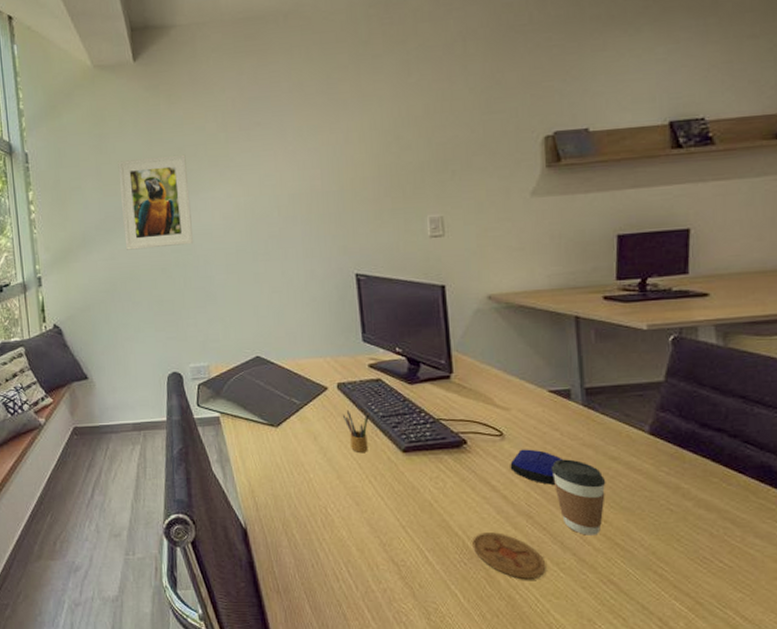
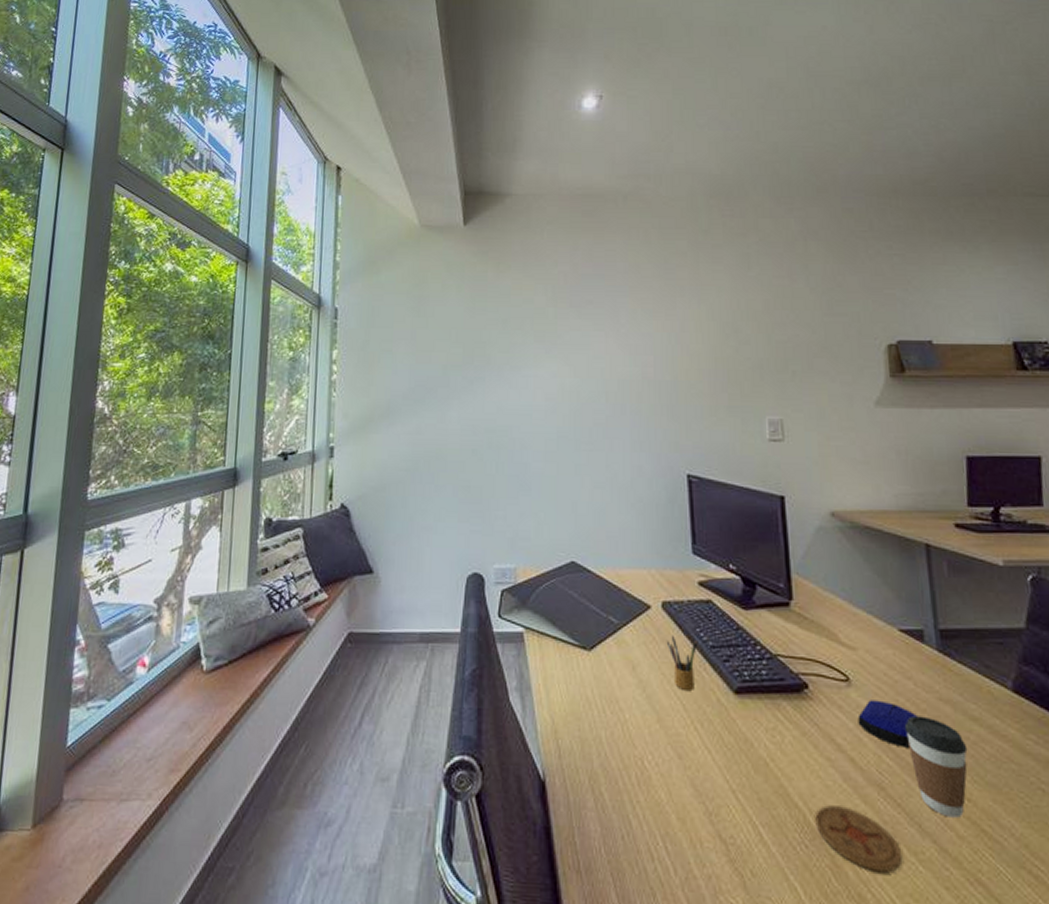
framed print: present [118,154,193,250] -> none [434,325,511,426]

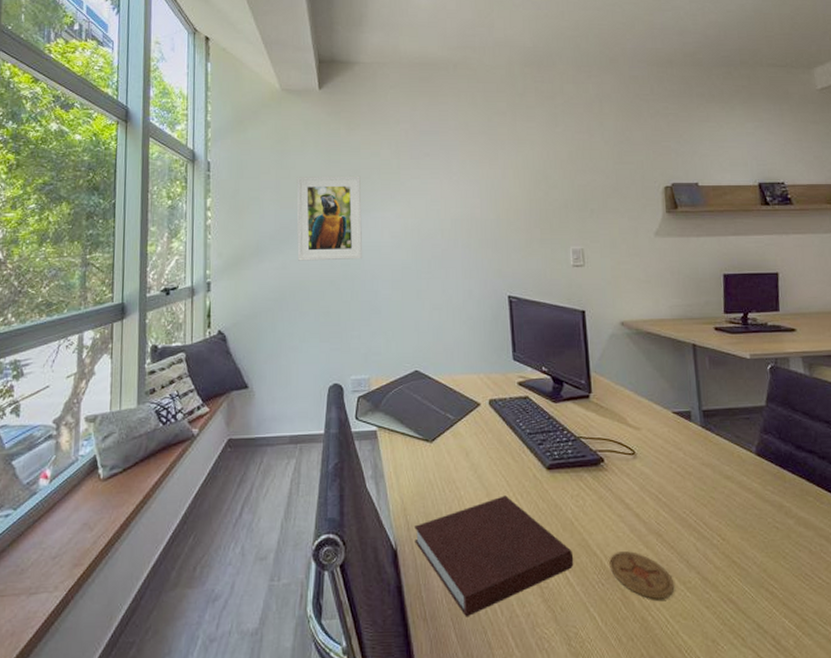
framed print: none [434,325,511,426] -> present [296,176,362,261]
notebook: none [567,722,769,874] -> present [414,495,574,617]
pencil box: present [666,635,698,692] -> none [492,426,518,471]
computer mouse: present [857,700,919,748] -> none [641,468,687,503]
coffee cup: present [904,716,968,818] -> none [676,478,723,554]

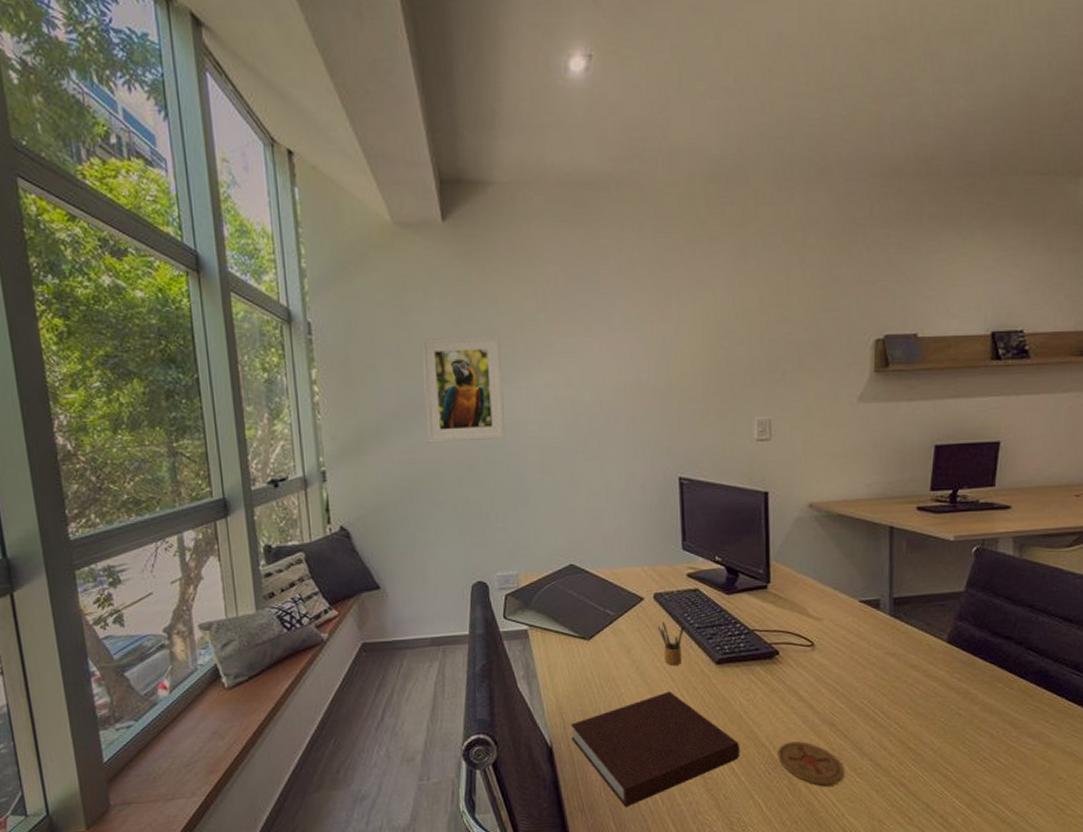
pencil box: none [492,426,518,471] -> present [657,621,686,666]

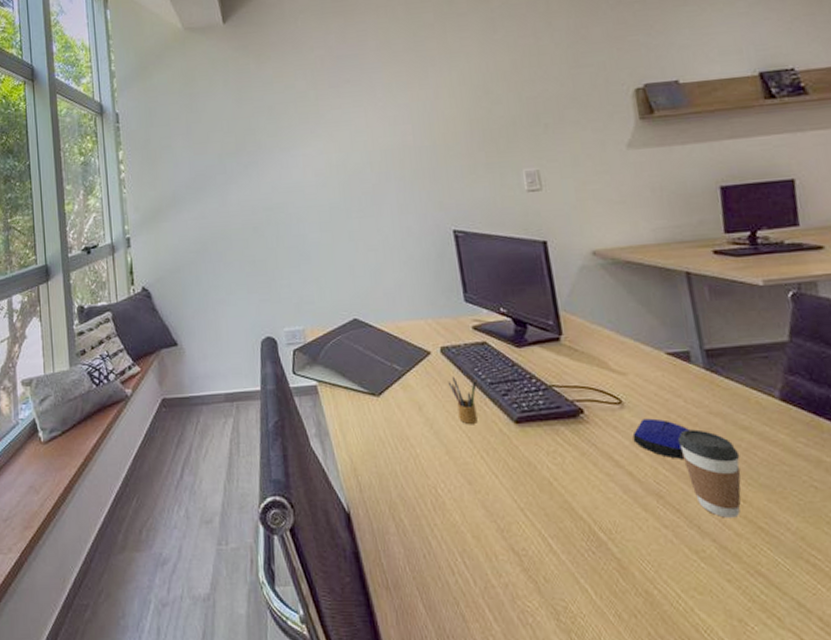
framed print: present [420,335,505,443] -> none [208,112,285,209]
notebook: present [571,691,740,808] -> none [367,453,557,587]
coaster: present [778,741,845,785] -> none [599,515,685,570]
computer mouse: none [818,659,869,693] -> present [632,418,691,459]
coffee cup: none [856,668,905,741] -> present [677,429,742,518]

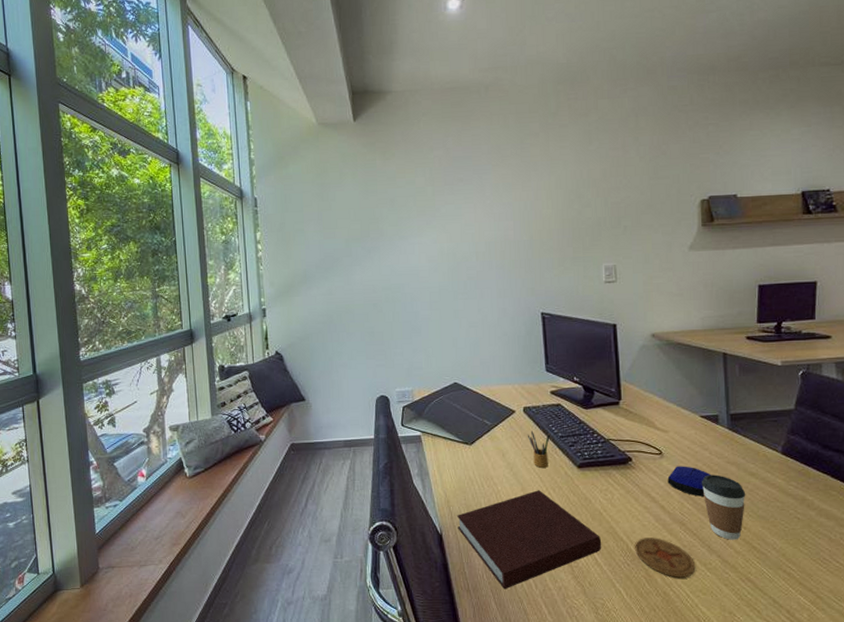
notebook: none [367,453,557,587] -> present [457,490,602,590]
coaster: none [599,515,685,570] -> present [635,537,696,577]

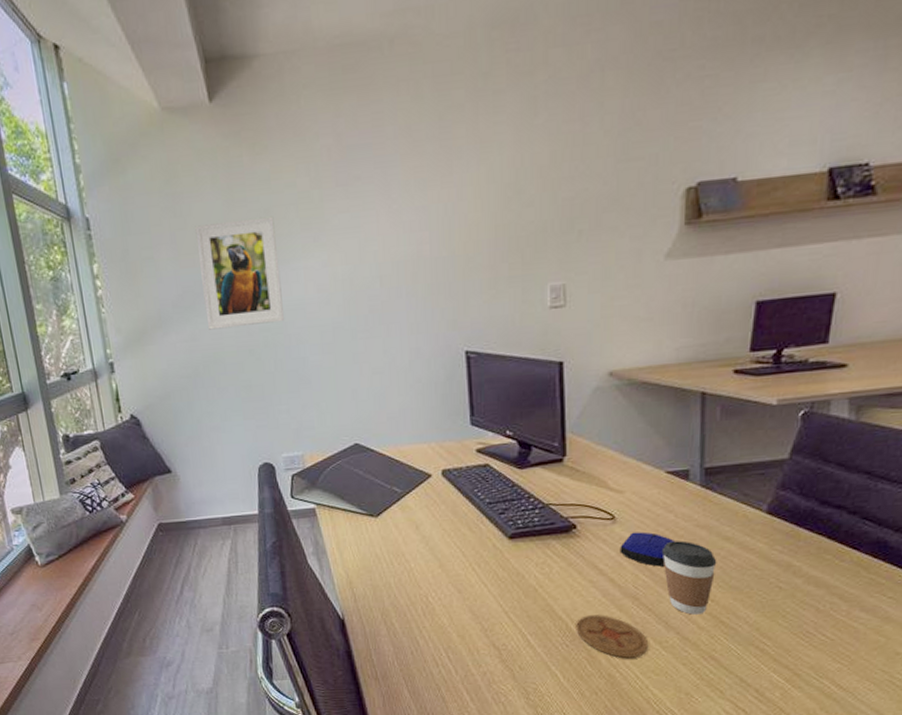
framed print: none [337,204,402,287] -> present [195,216,284,330]
notebook: present [457,490,602,590] -> none [362,566,536,677]
pencil box: present [527,430,551,469] -> none [446,497,476,541]

